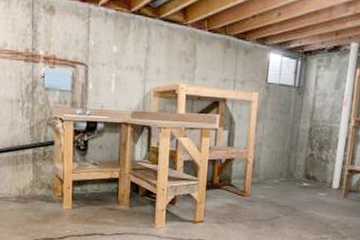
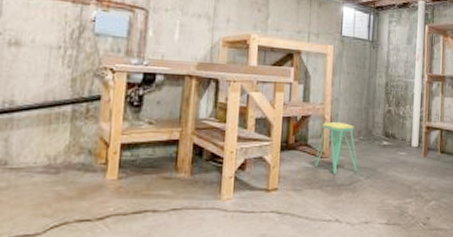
stool: none [237,164,278,212] -> present [314,121,358,175]

